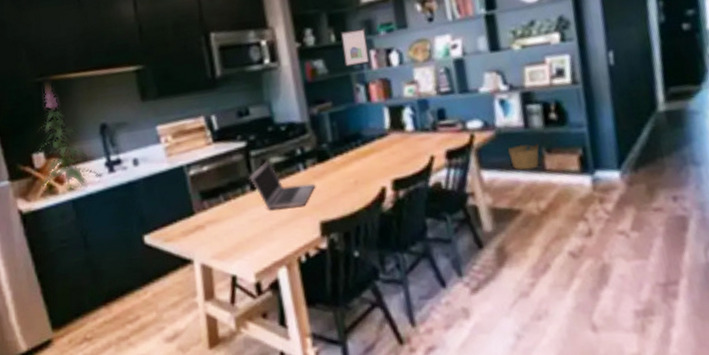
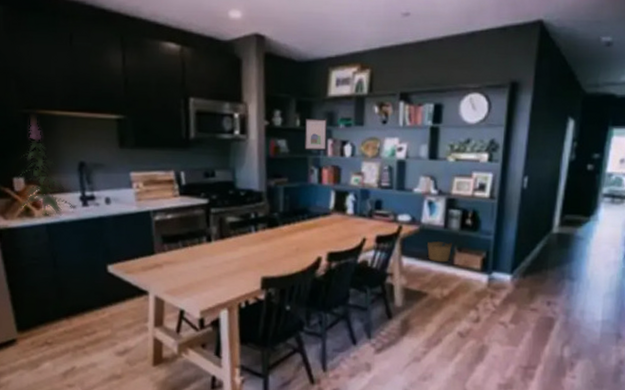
laptop: present [249,160,316,209] -> none [207,219,263,262]

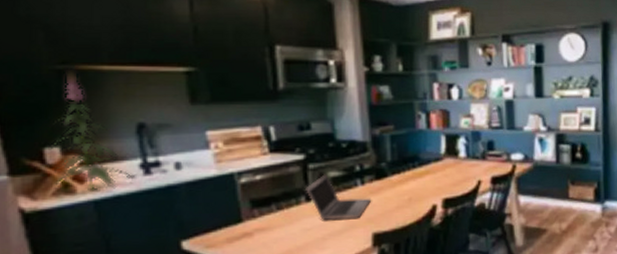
laptop: none [207,219,263,262] -> present [305,174,372,220]
picture frame: present [304,118,328,151] -> none [407,62,432,95]
basket: present [427,241,452,263] -> none [542,176,566,198]

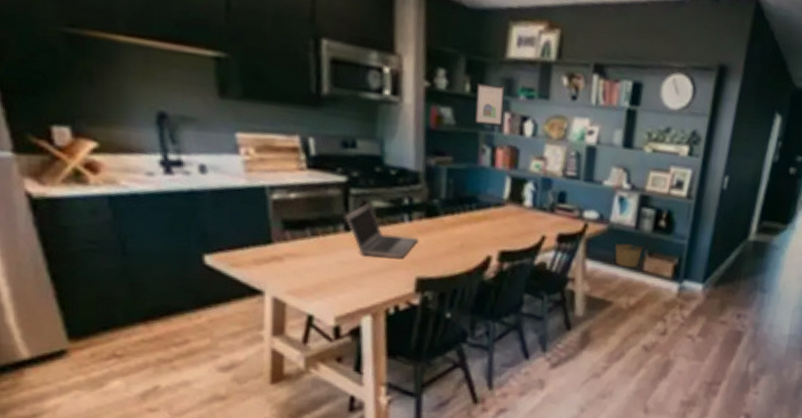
plant: present [50,67,131,192] -> none [58,31,150,185]
picture frame: none [407,62,432,95] -> present [475,83,505,127]
basket: none [542,176,566,198] -> present [615,243,643,268]

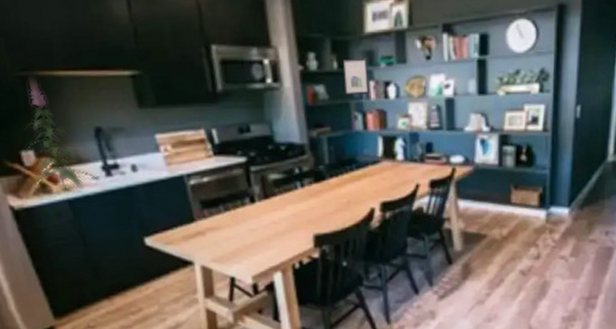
plant: none [58,31,150,185] -> present [25,73,96,191]
laptop: present [345,202,419,258] -> none [249,176,312,221]
basket: present [615,243,643,268] -> none [483,180,508,202]

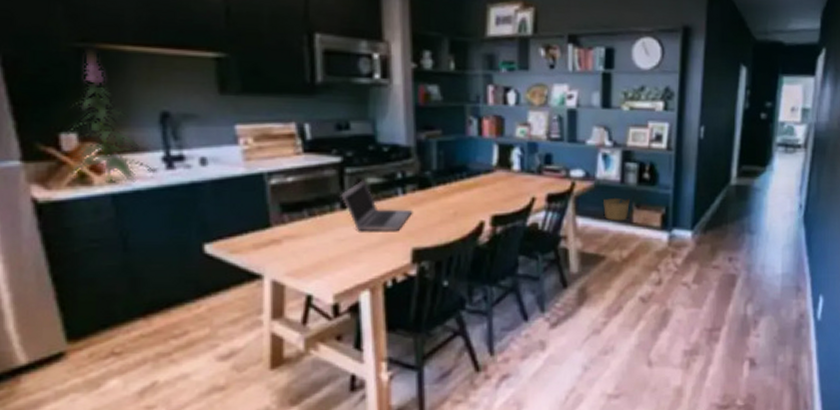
laptop: none [249,176,312,221] -> present [341,180,413,231]
picture frame: present [342,58,369,95] -> none [460,61,487,98]
basket: none [483,180,508,202] -> present [603,198,630,221]

